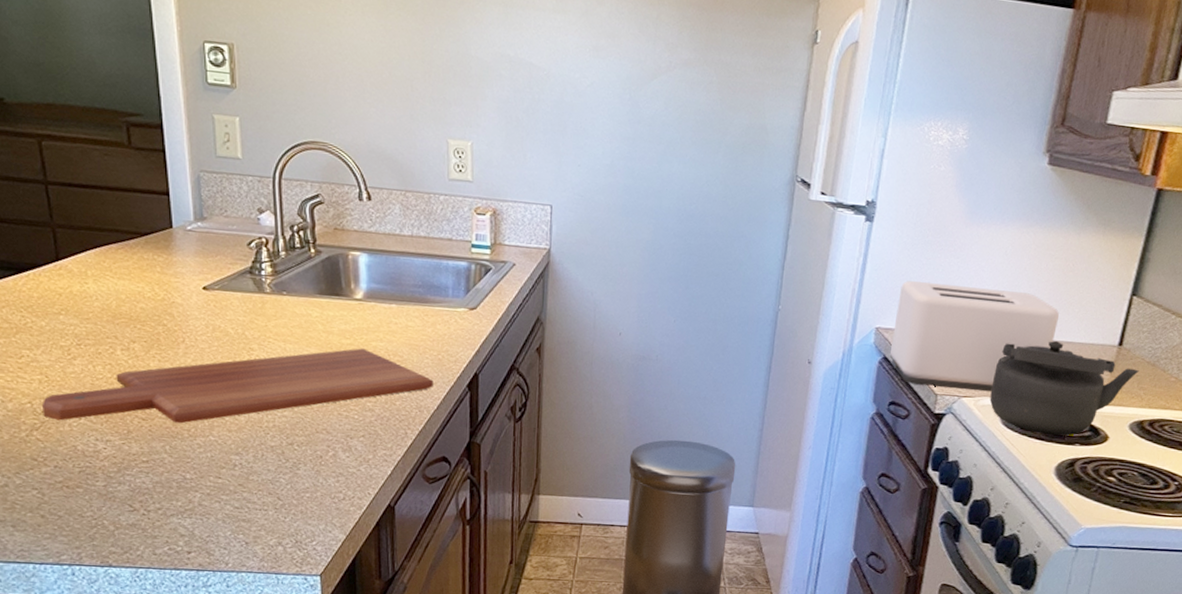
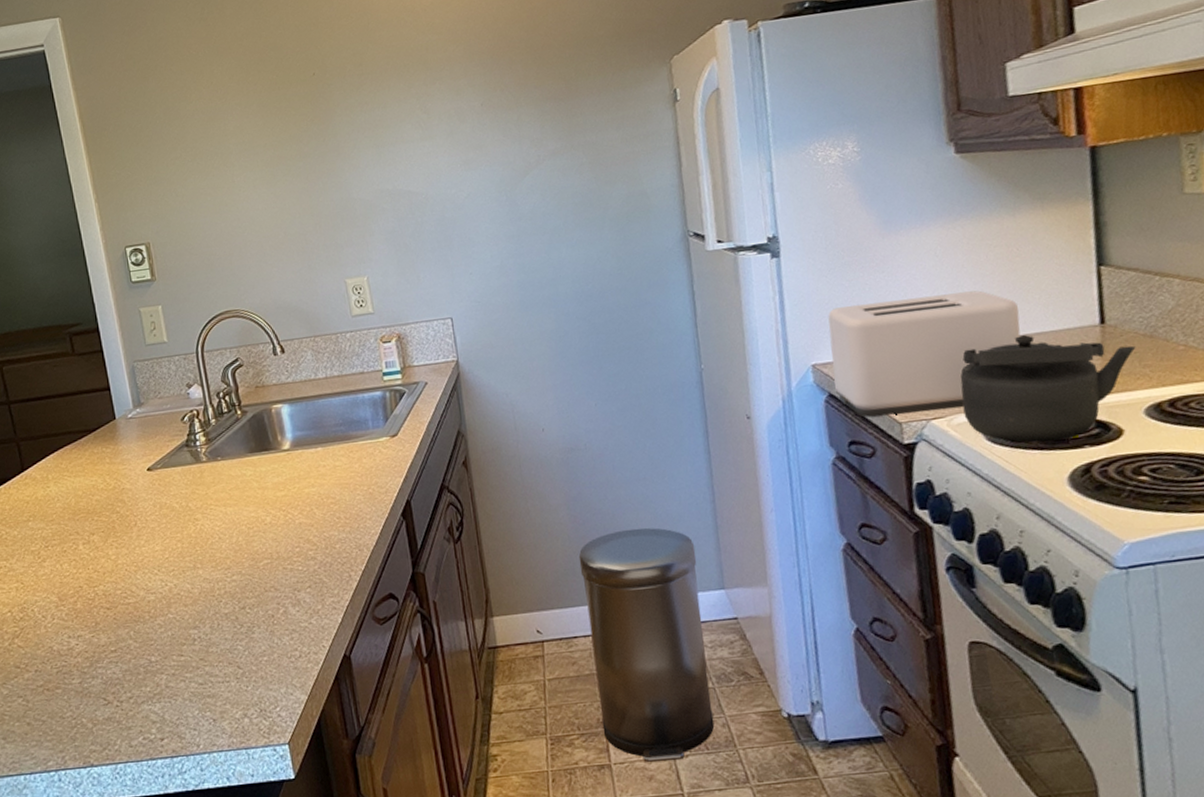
cutting board: present [41,348,434,424] -> none [20,497,369,625]

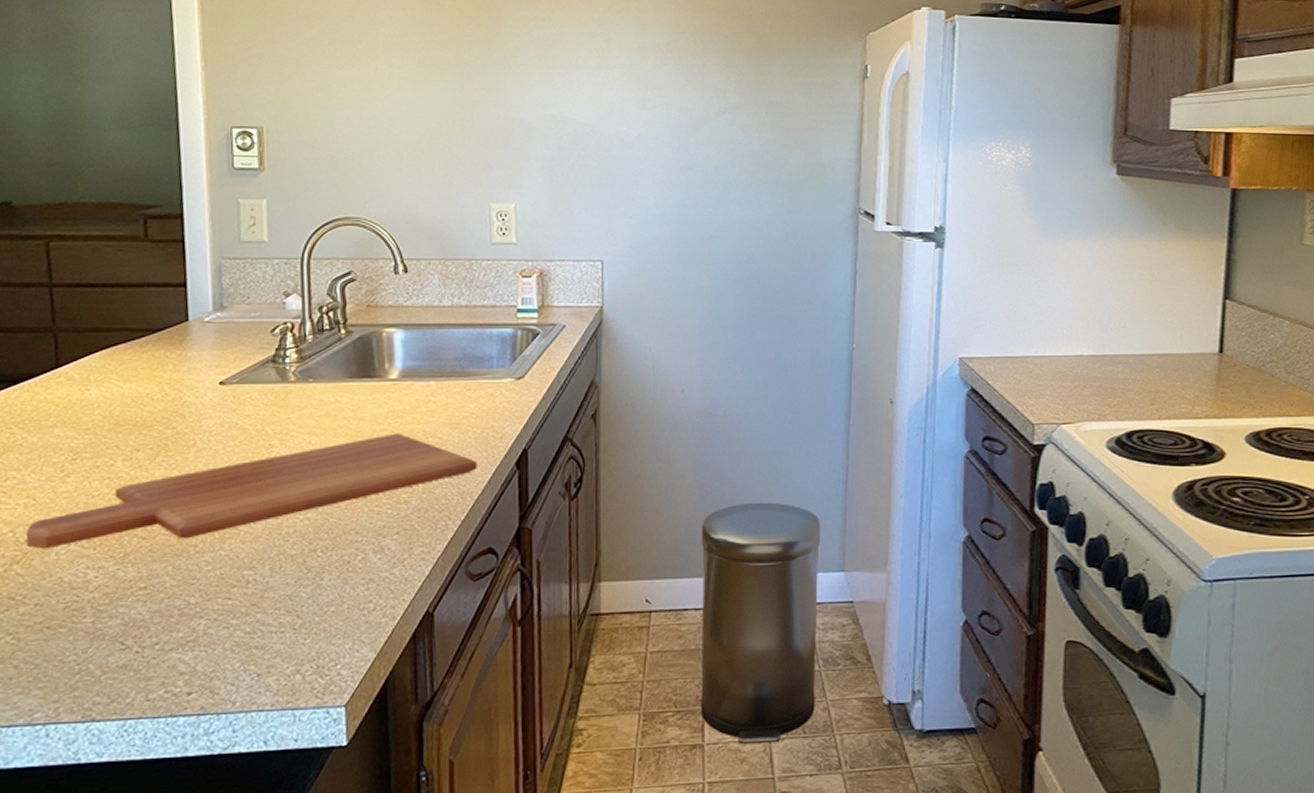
cutting board: none [20,497,369,625] -> present [25,433,477,549]
toaster: present [828,290,1021,418] -> none [977,305,1151,416]
kettle: present [960,334,1136,443] -> none [1091,353,1246,456]

